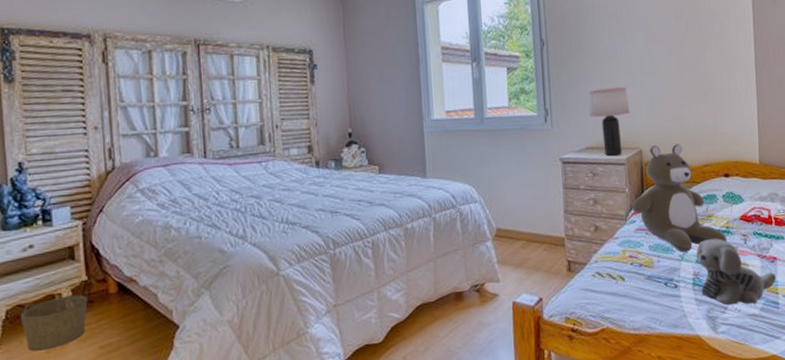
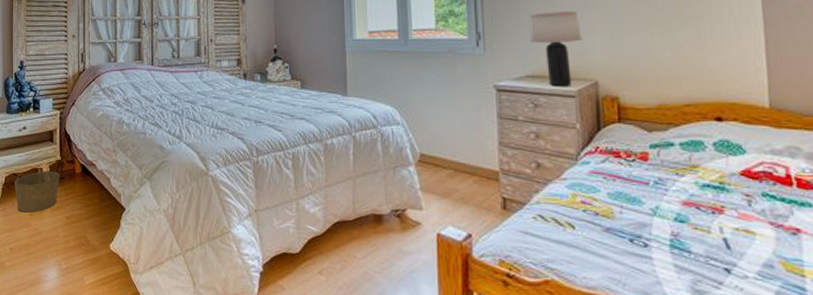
teddy bear: present [632,144,727,253] -> none [585,77,721,206]
plush toy: present [695,239,777,305] -> none [674,194,802,284]

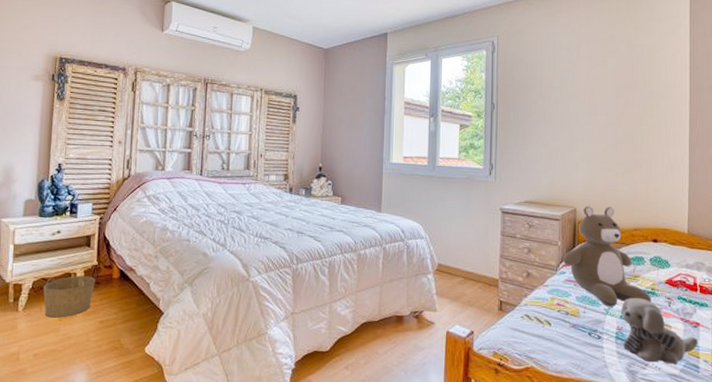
table lamp: present [529,11,582,87] -> none [530,151,568,212]
teddy bear: none [585,77,721,206] -> present [563,206,652,307]
plush toy: none [674,194,802,284] -> present [620,298,699,365]

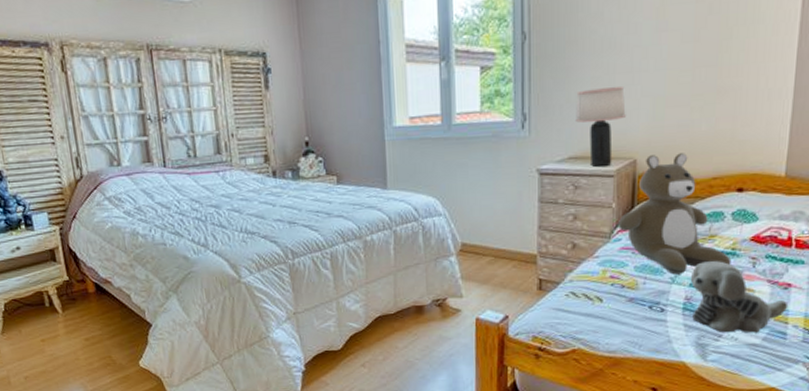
basket: present [42,275,96,318] -> none [16,292,72,339]
table lamp: none [530,151,568,212] -> present [576,87,626,168]

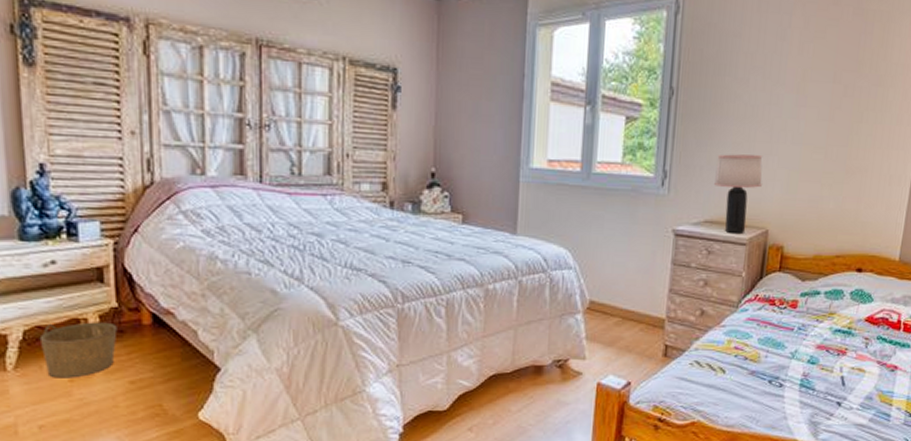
basket: none [16,292,72,339] -> present [39,322,118,378]
teddy bear: present [618,153,732,275] -> none [746,227,847,350]
plush toy: present [690,261,789,333] -> none [808,339,894,413]

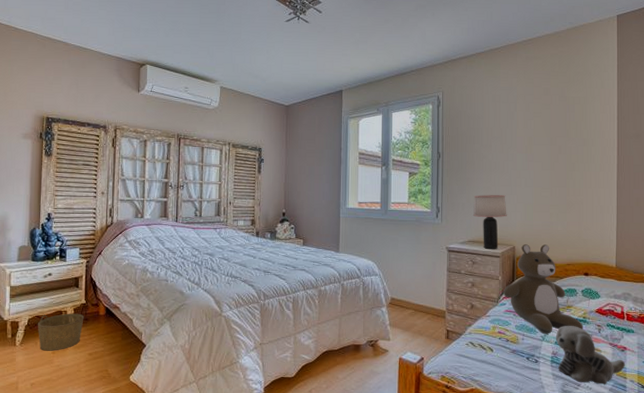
teddy bear: none [746,227,847,350] -> present [504,244,584,334]
plush toy: none [808,339,894,413] -> present [555,326,626,384]

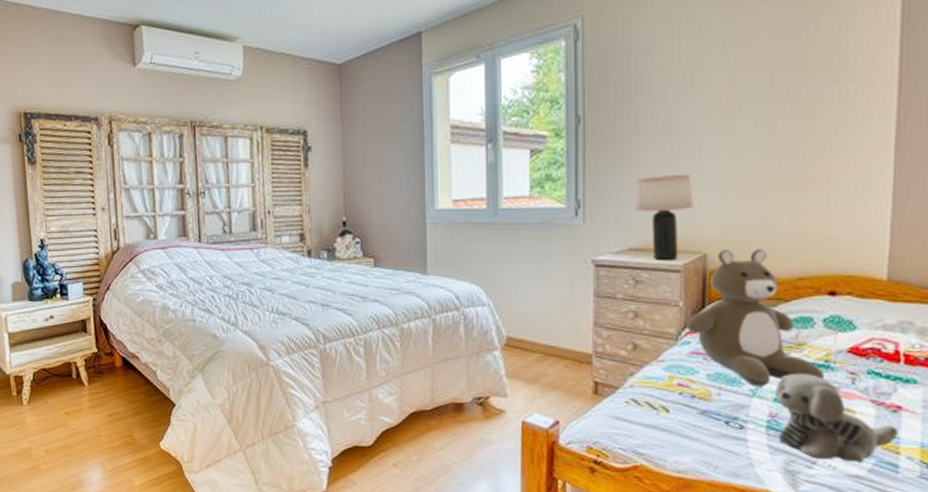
basket: present [37,313,84,351] -> none [44,365,98,412]

